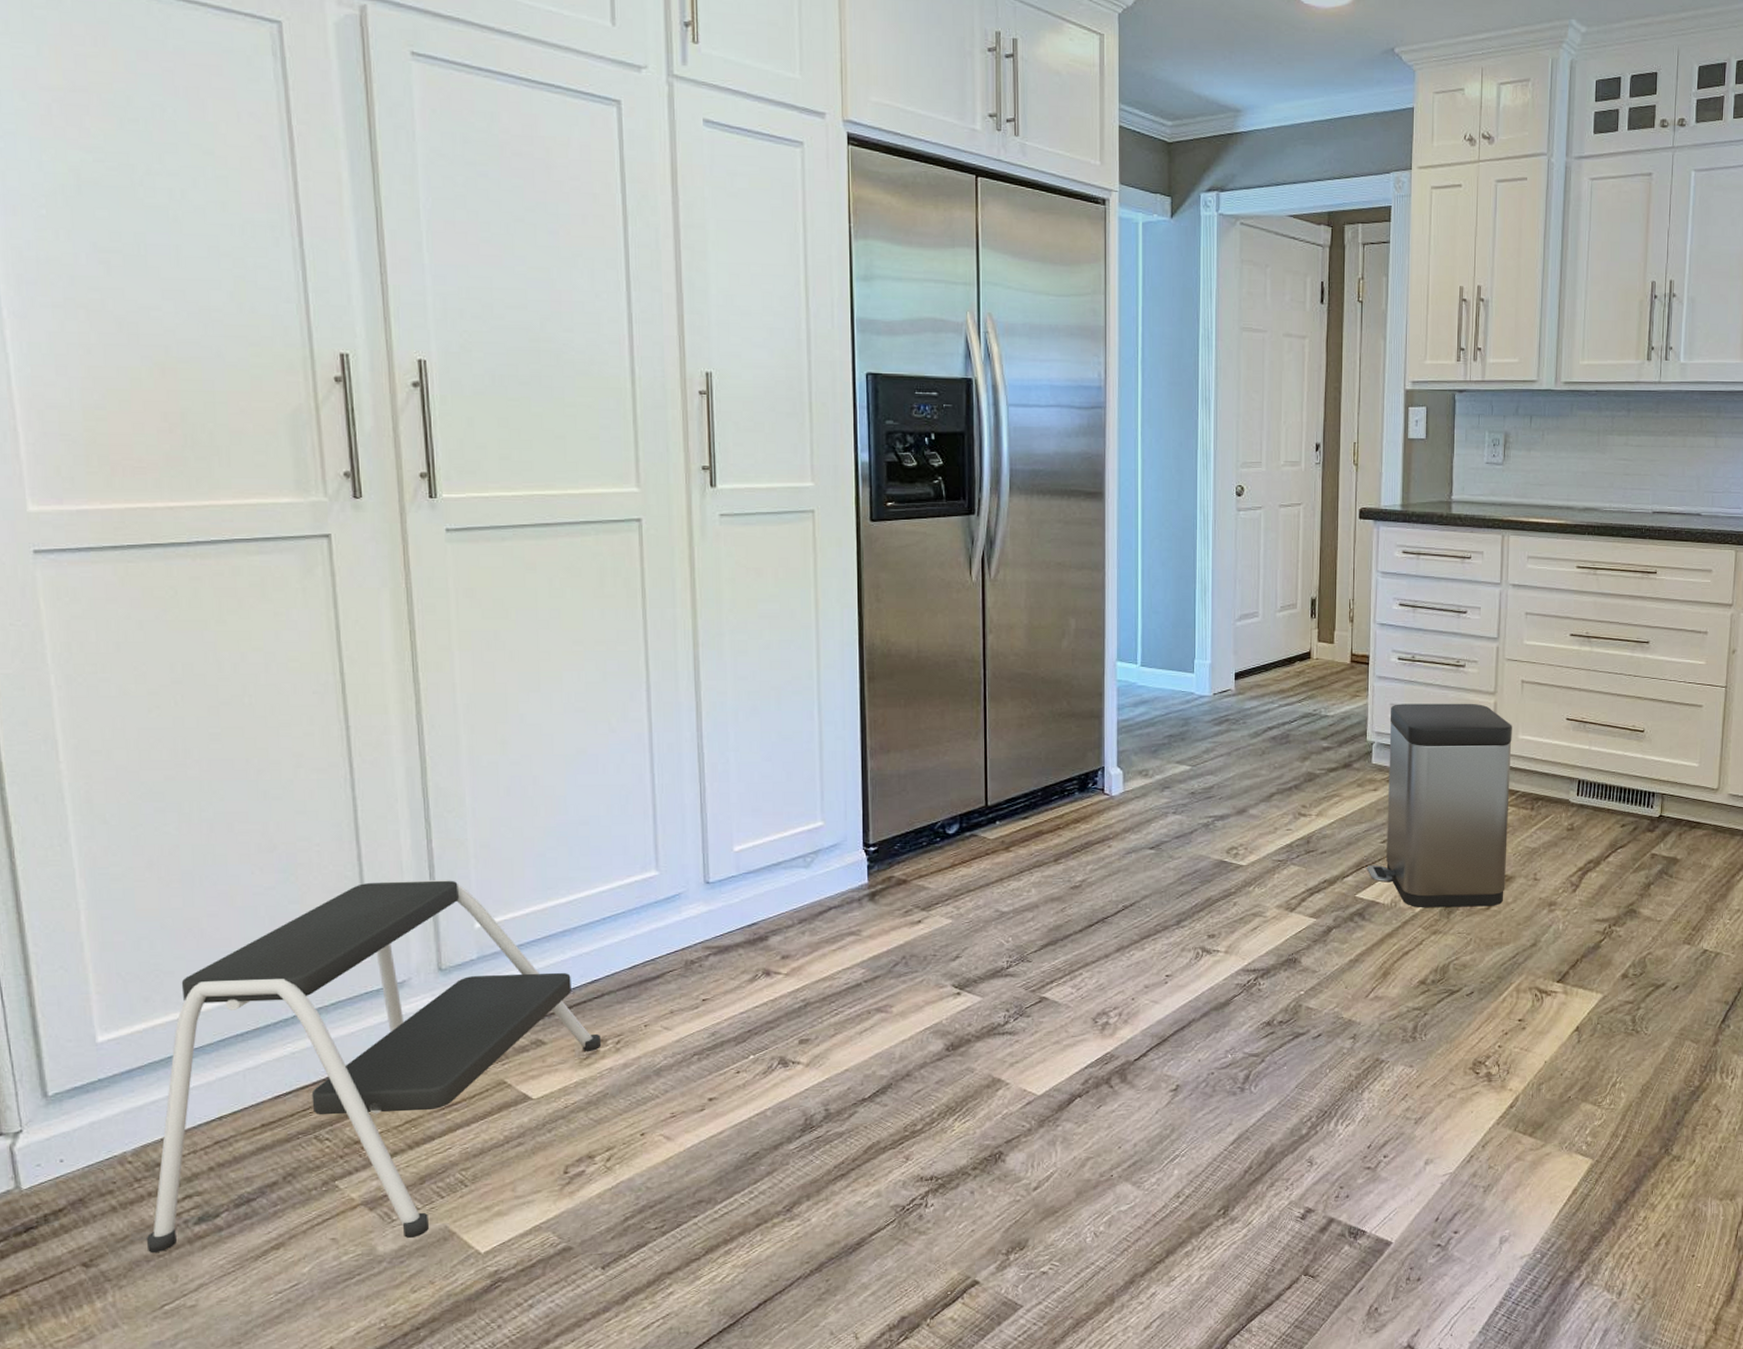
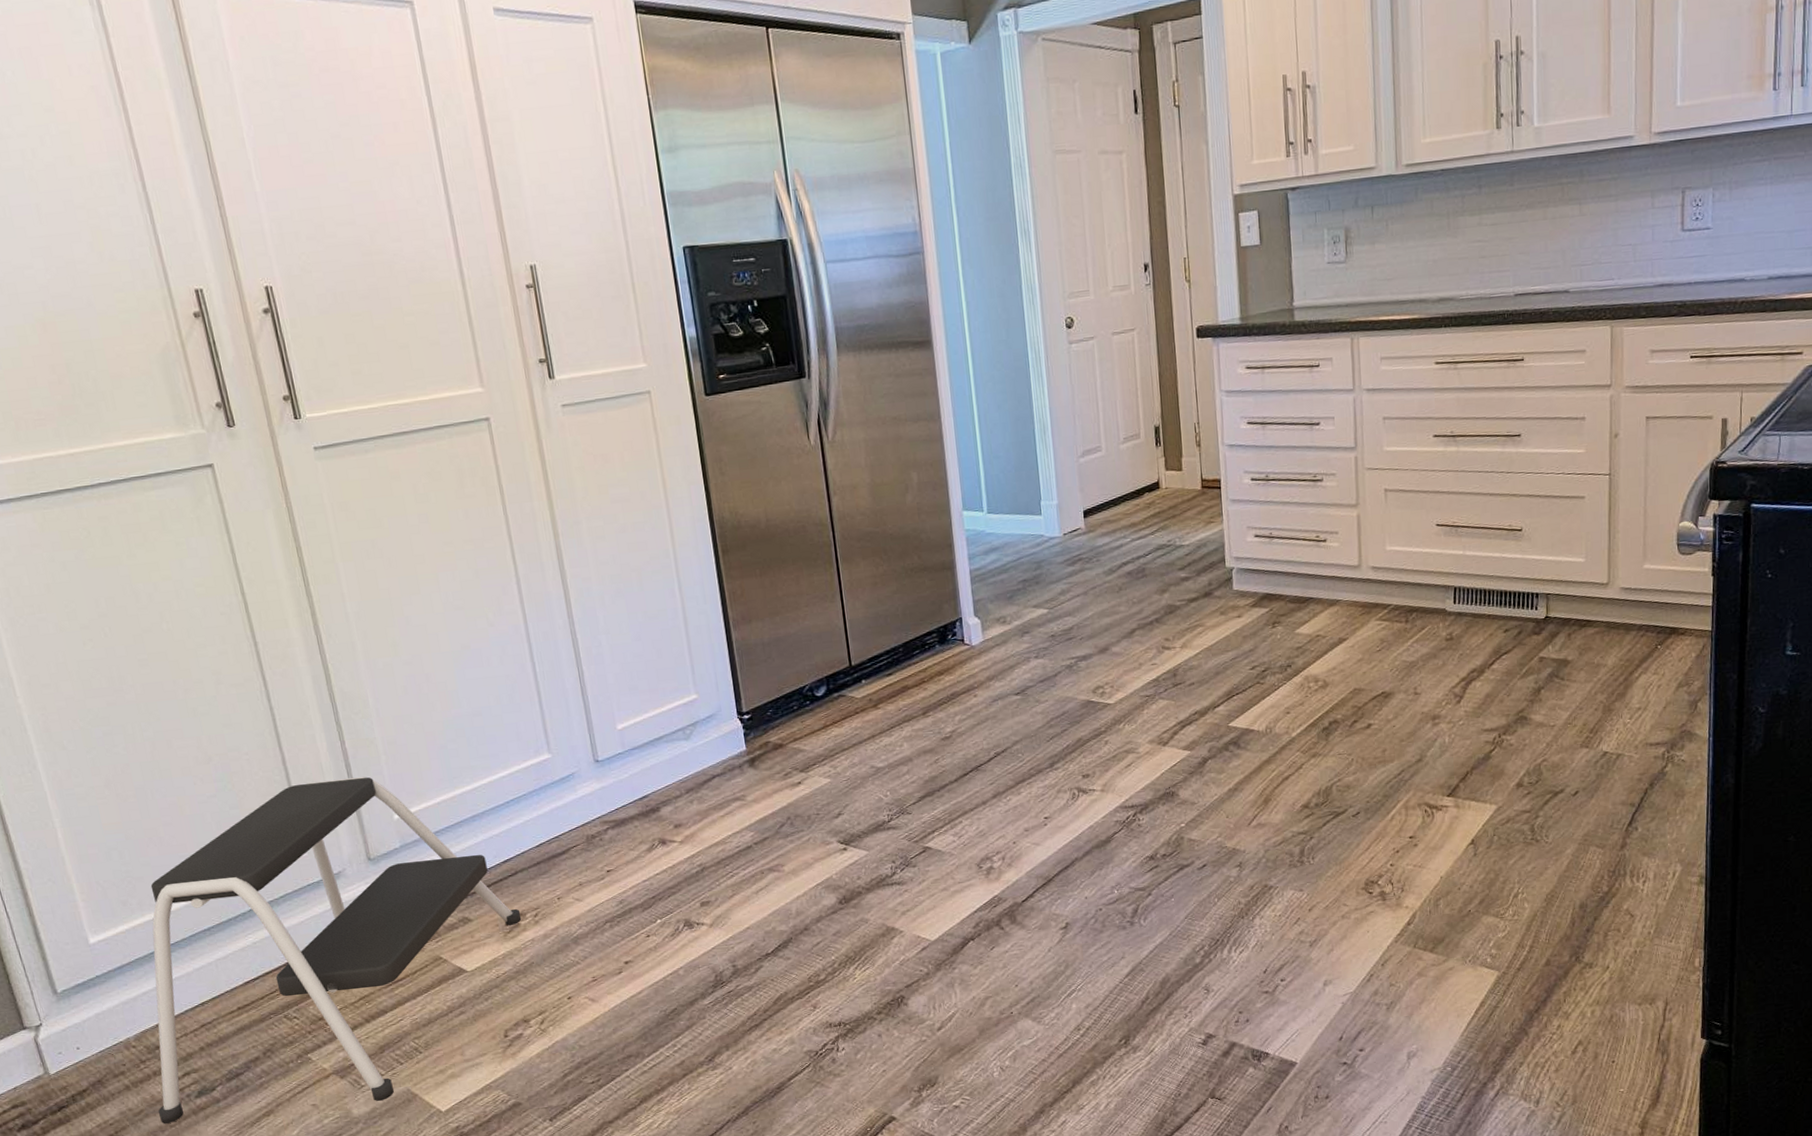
pedal bin: present [1366,703,1512,907] -> none [1237,518,1385,732]

